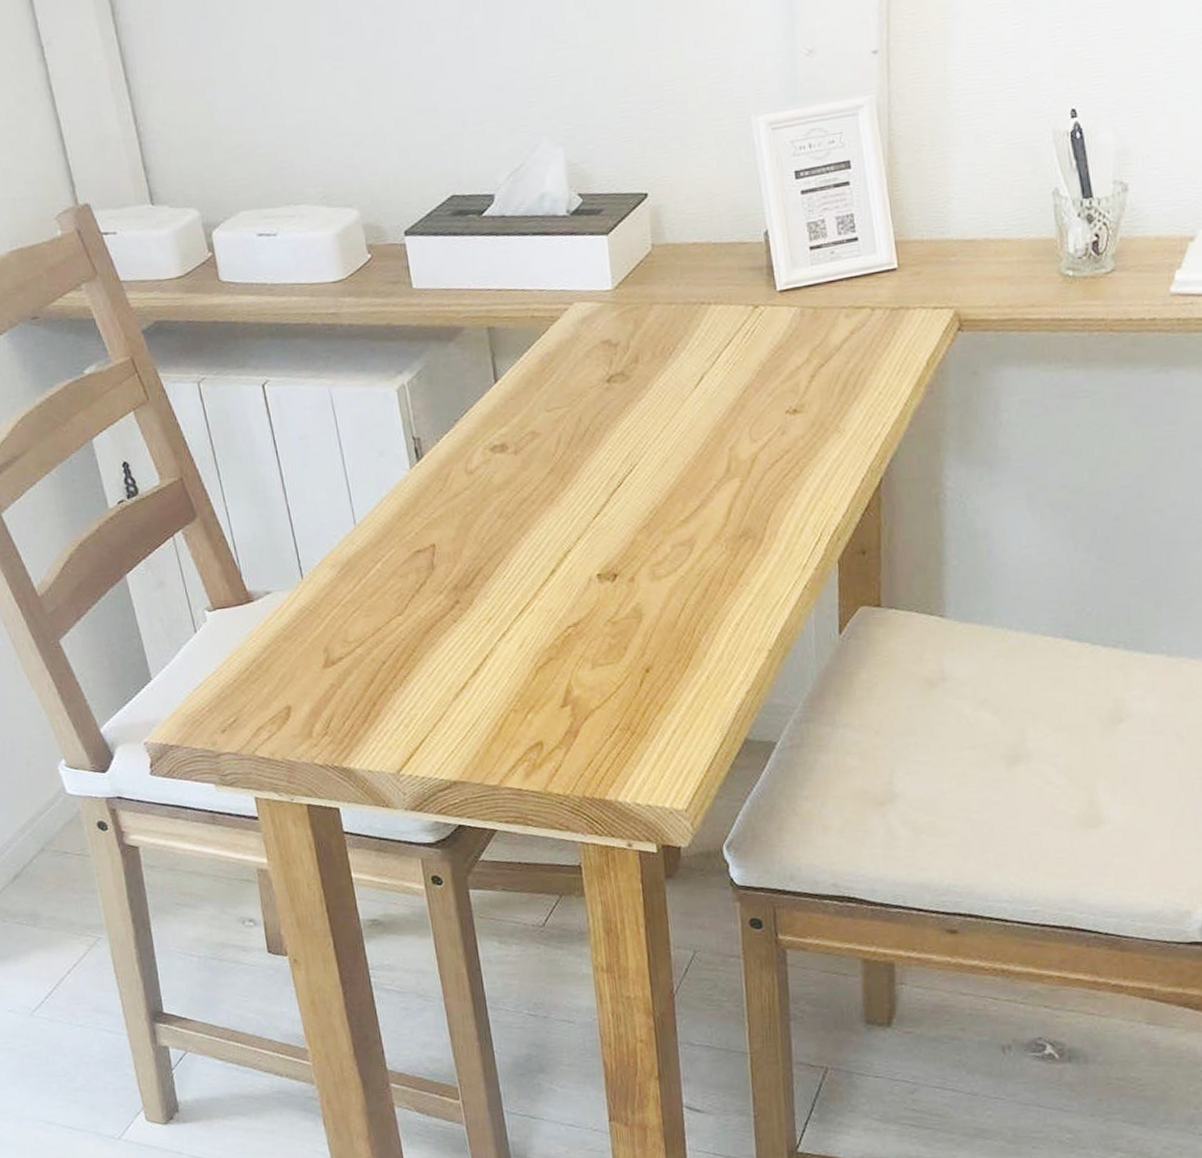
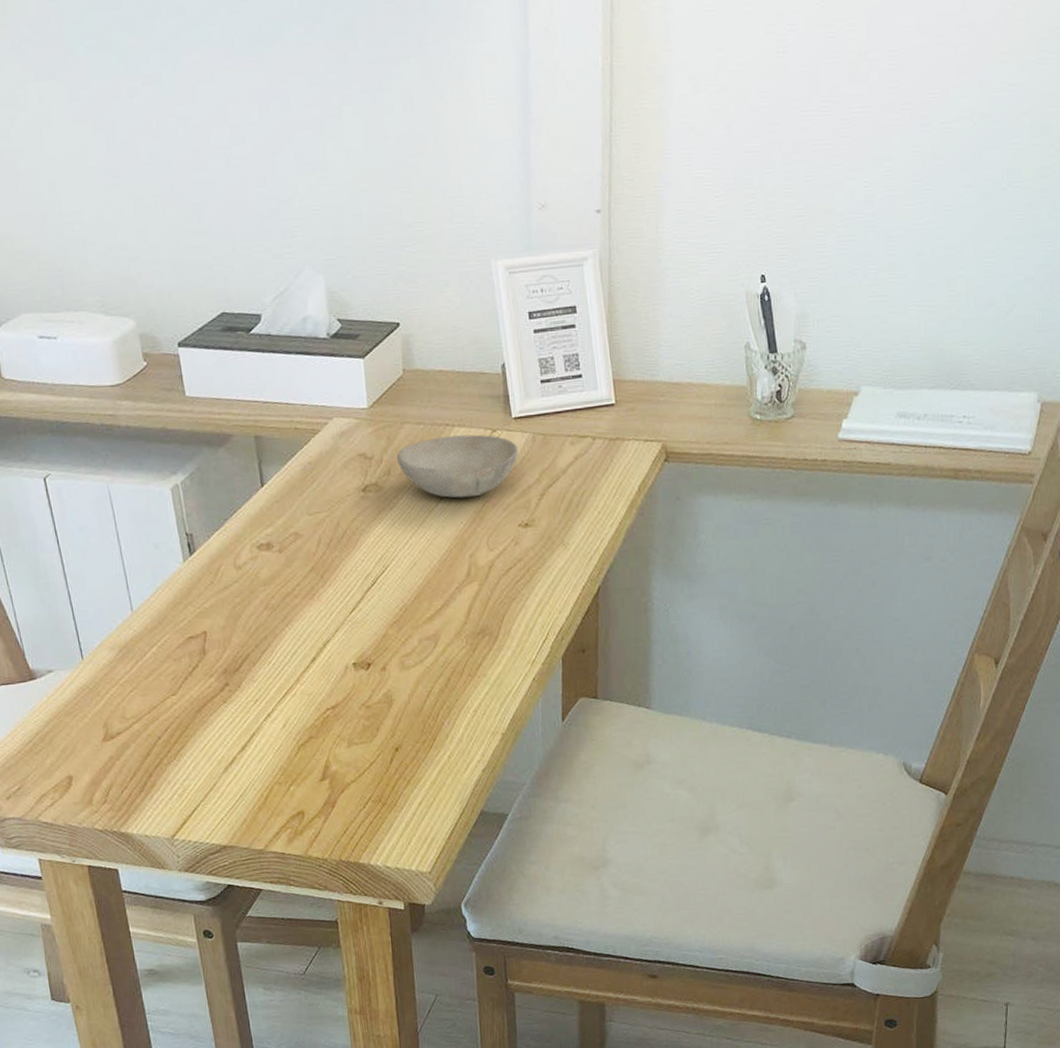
bowl: none [645,312,785,385] -> present [397,434,519,498]

